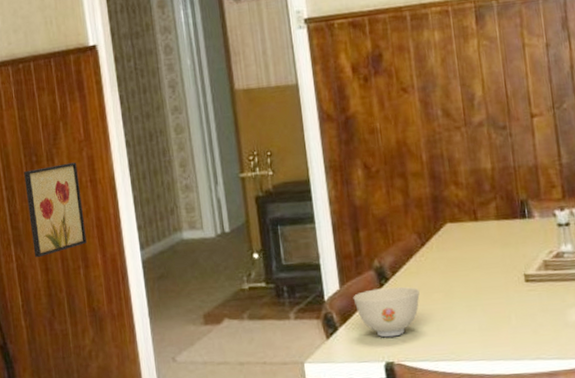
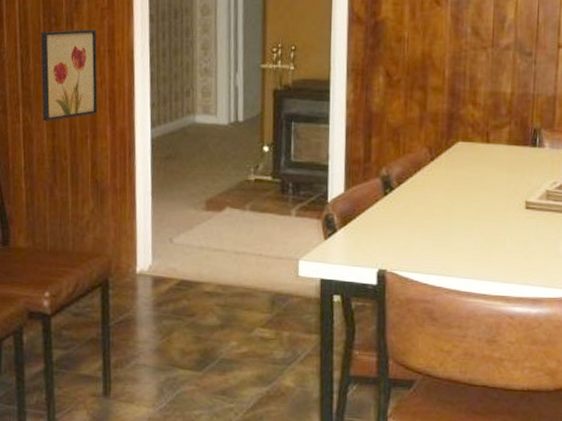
bowl: present [353,286,420,338] -> none [356,196,422,246]

